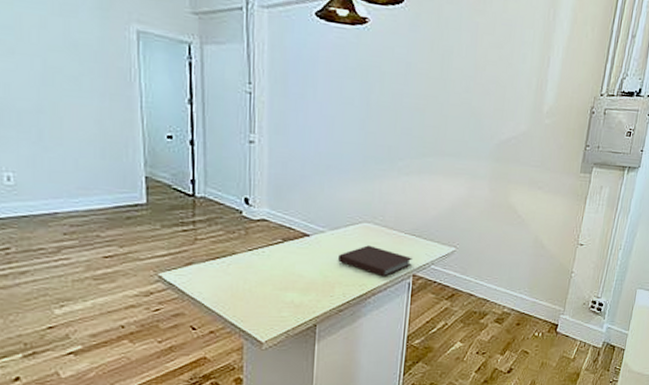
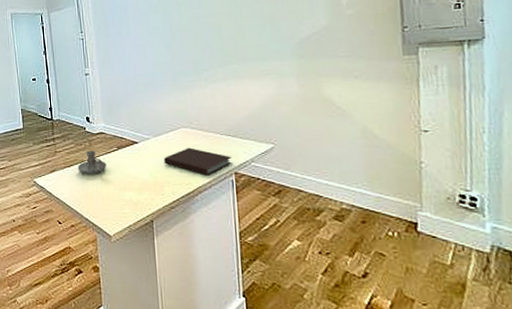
candle holder: none [225,240,266,270] -> present [77,150,107,174]

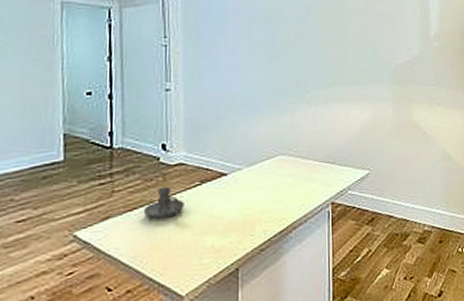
notebook: present [164,148,232,176] -> none [257,177,329,209]

